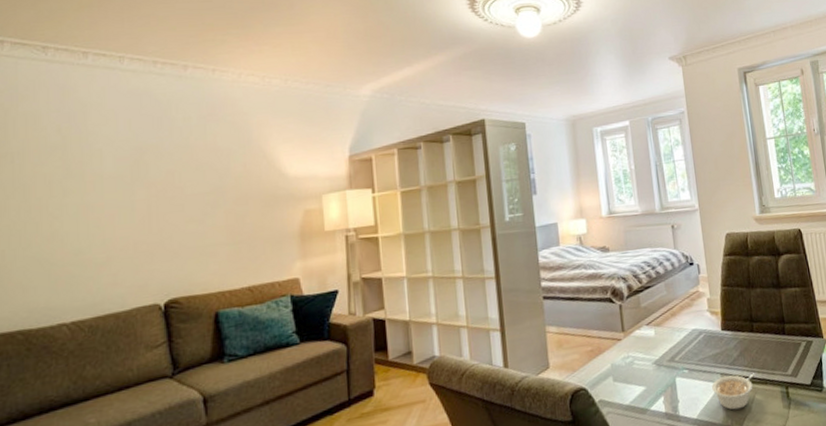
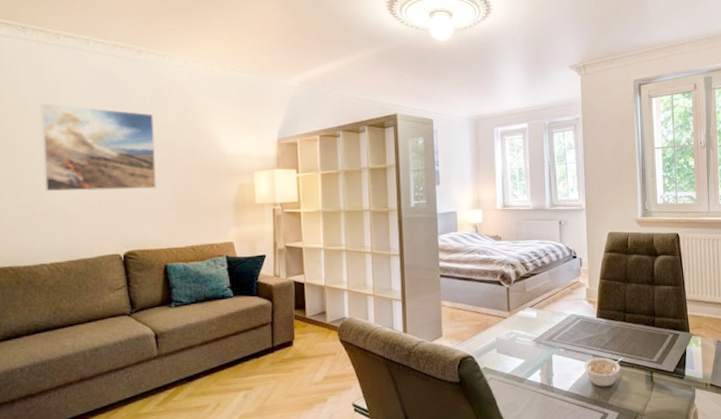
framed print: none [63,132,205,236] -> present [40,103,156,192]

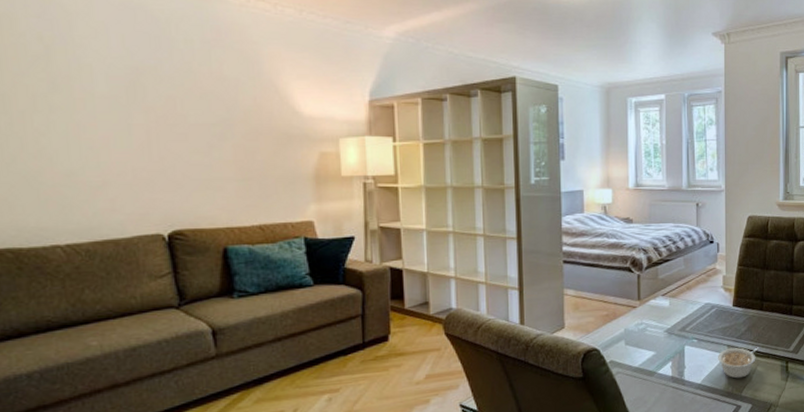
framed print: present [40,103,156,192] -> none [45,42,211,156]

